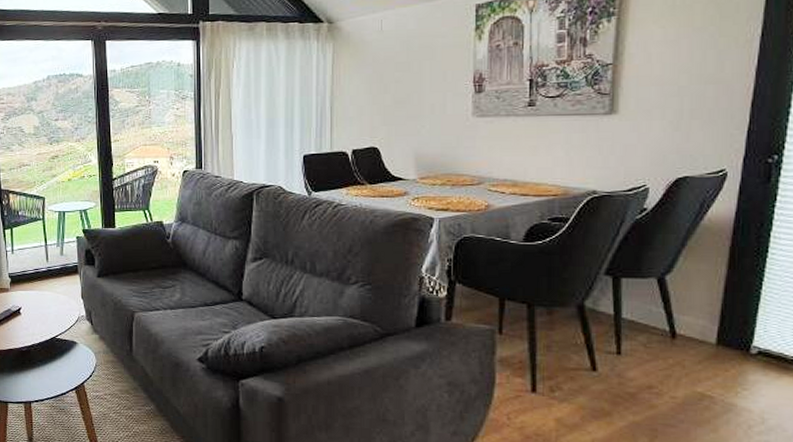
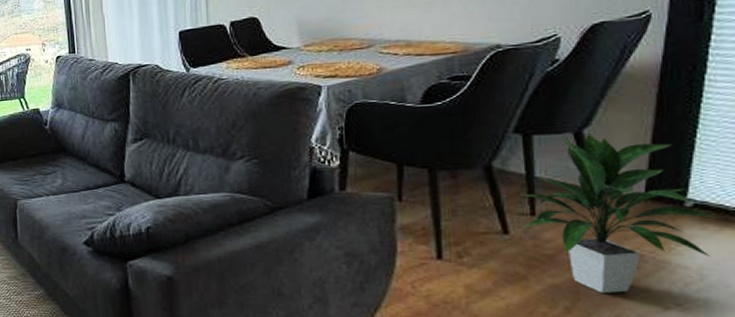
indoor plant: none [608,280,781,432] -> present [520,133,721,293]

